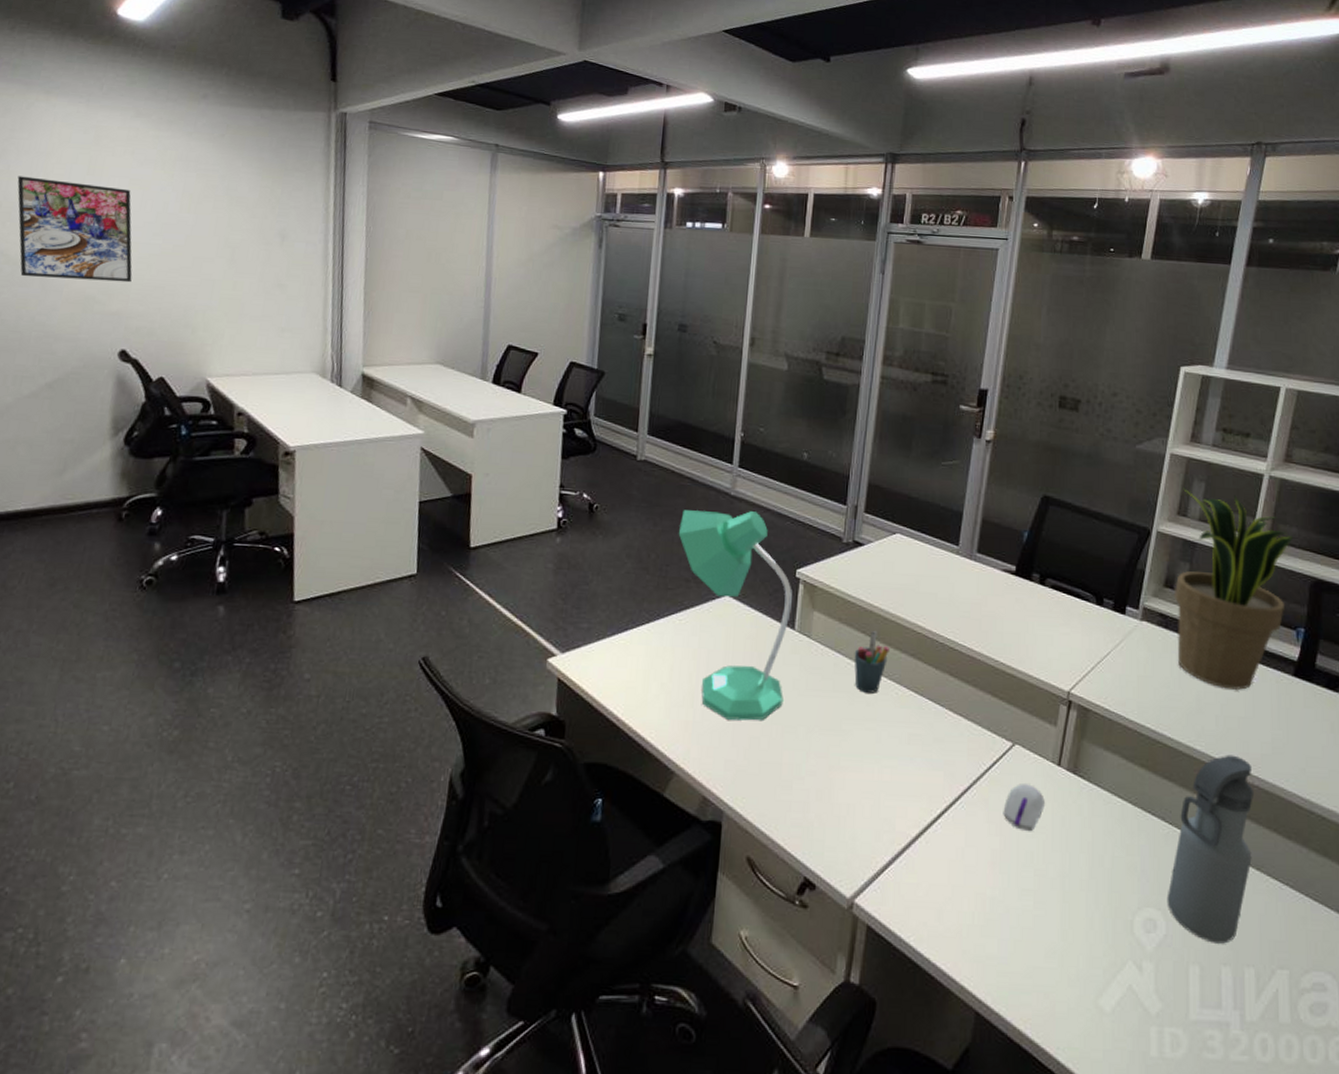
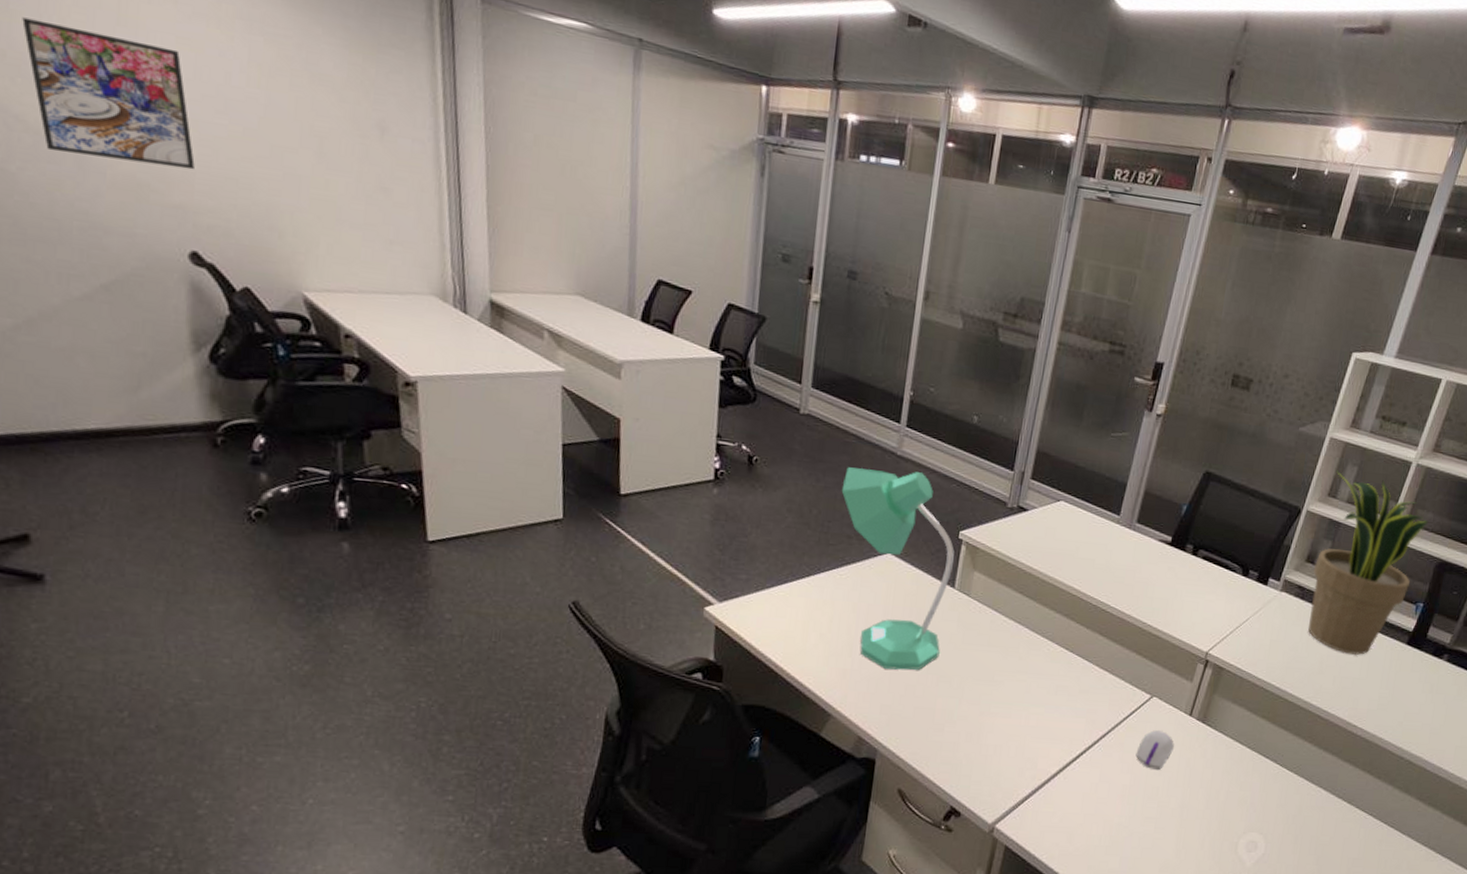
pen holder: present [854,631,889,693] -> none [1009,592,1045,649]
water bottle: present [1167,754,1255,944] -> none [1268,709,1358,861]

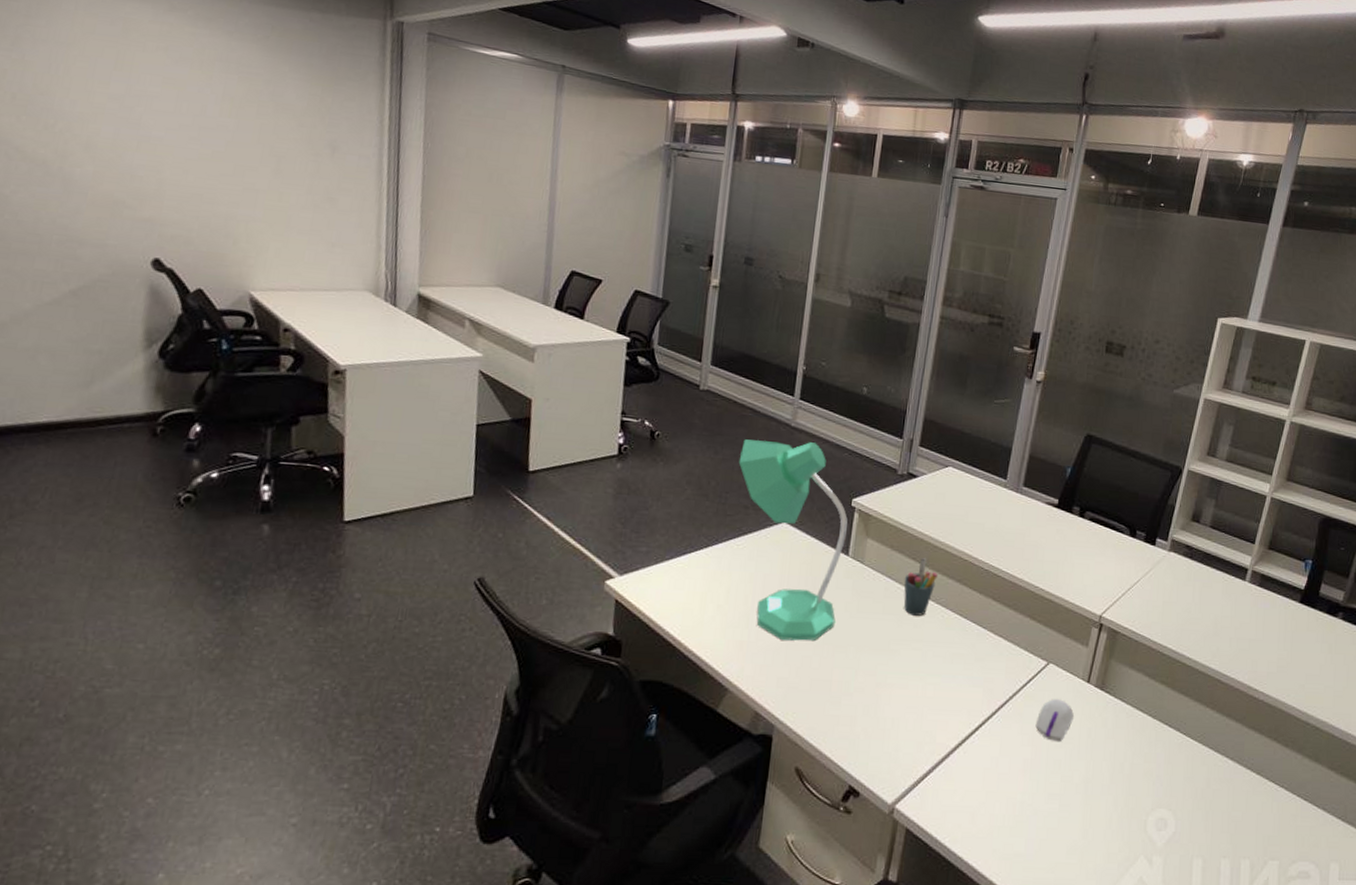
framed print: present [22,17,195,170] -> none [33,66,167,188]
pen holder: none [1009,592,1045,649] -> present [903,558,938,616]
potted plant: present [1308,470,1428,656] -> none [1199,430,1307,616]

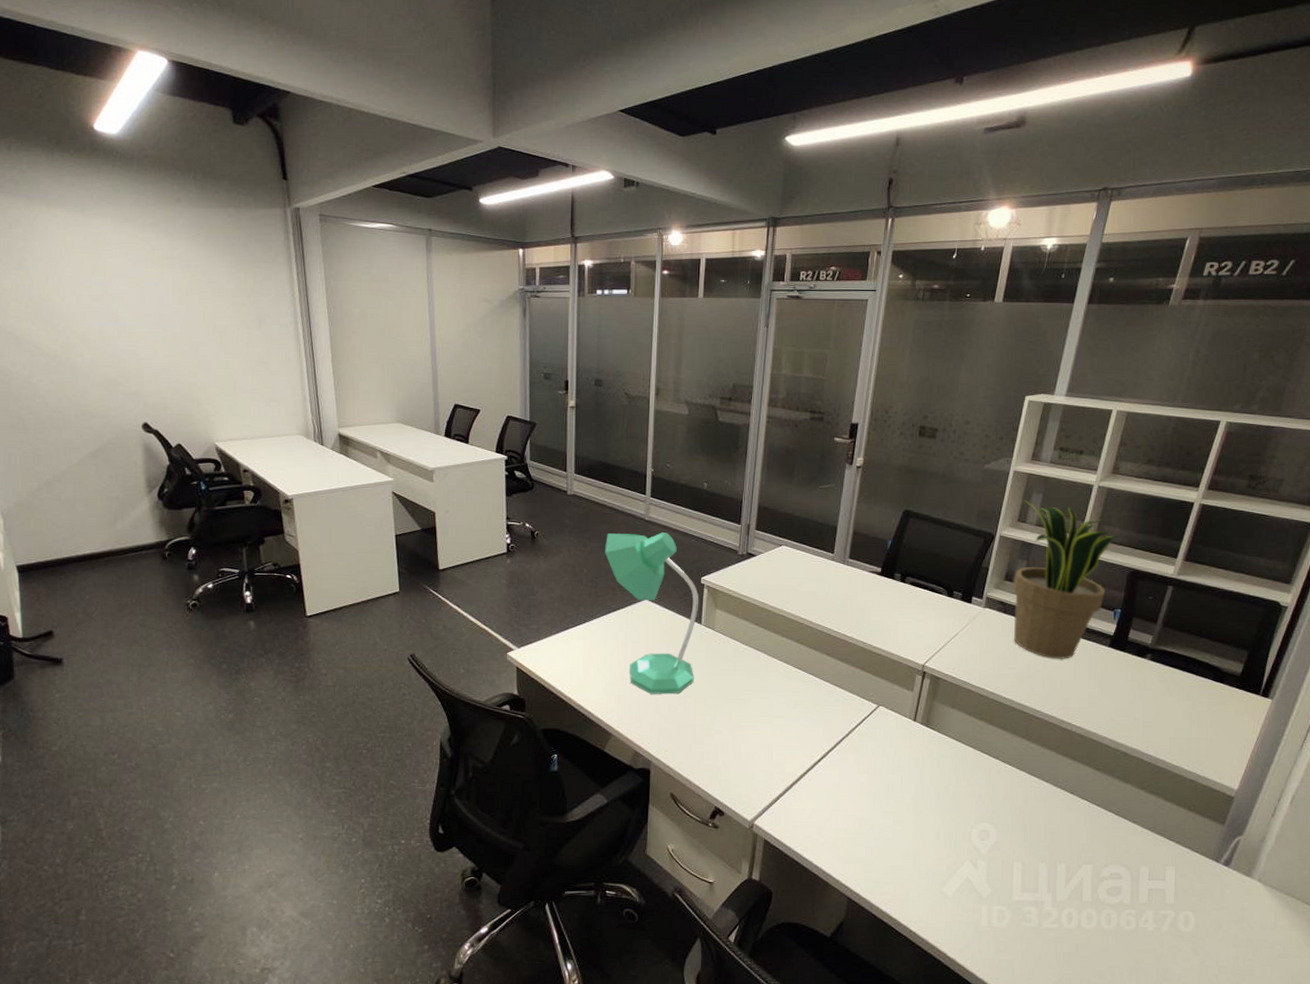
pen holder: present [903,558,938,616] -> none [749,623,778,671]
computer mouse: present [1035,699,1074,743] -> none [869,735,903,770]
potted plant: none [1199,430,1307,616] -> present [1012,499,1116,660]

